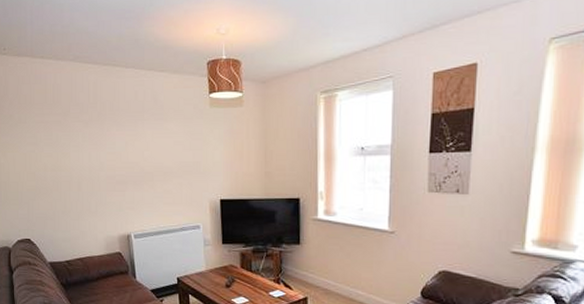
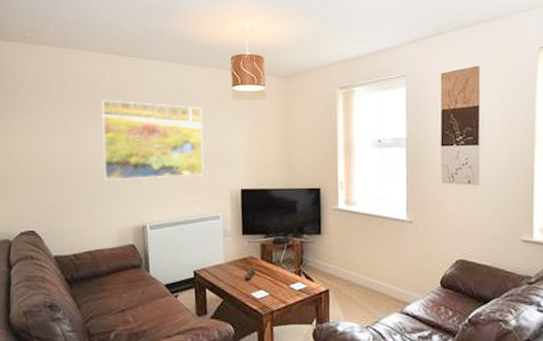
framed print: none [81,111,183,192] -> present [101,100,204,181]

